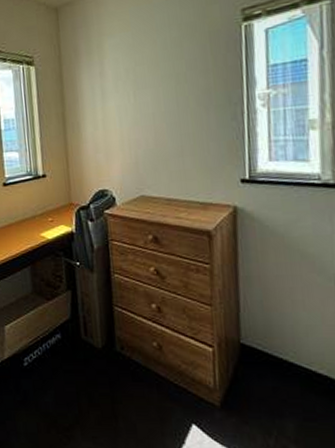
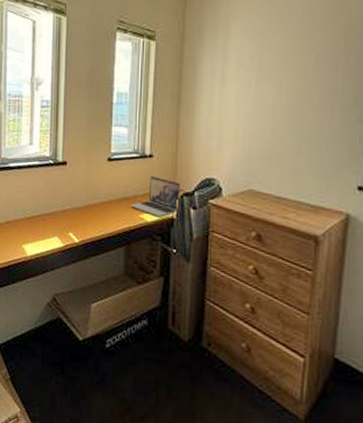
laptop: none [31,195,78,234] -> present [131,176,180,218]

